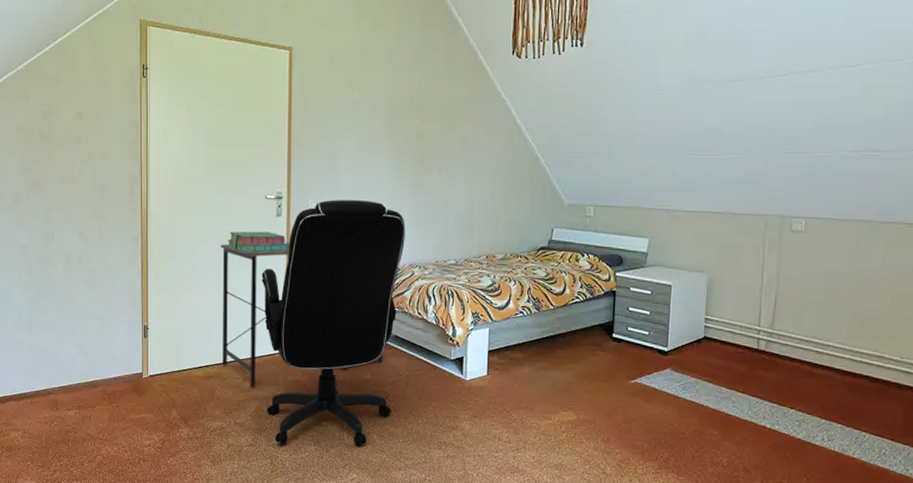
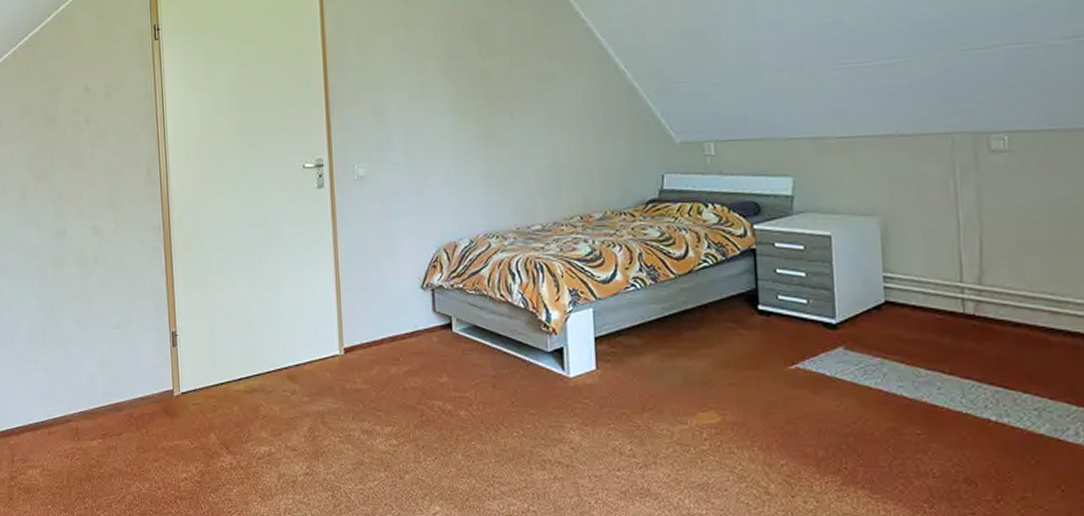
desk: present [220,242,383,388] -> none [254,218,462,401]
stack of books: present [227,231,288,253] -> none [262,207,334,235]
office chair: present [261,200,405,446] -> none [305,159,477,471]

